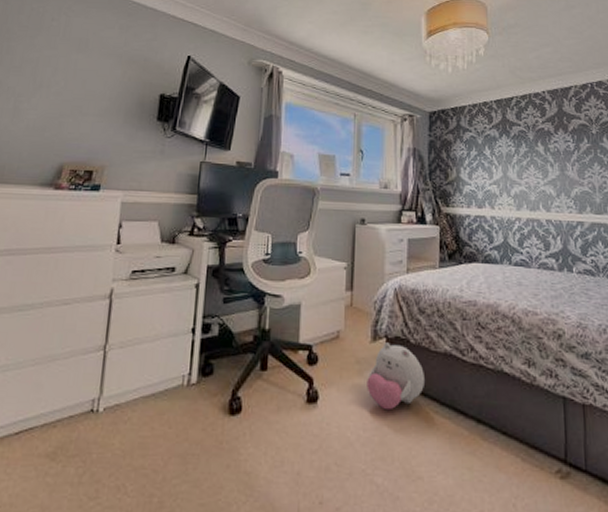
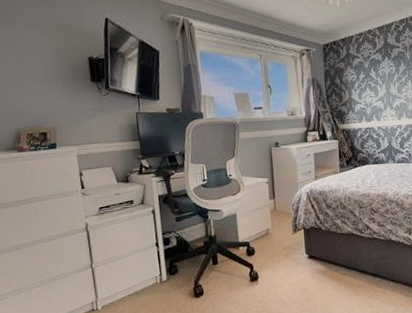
plush toy: present [367,342,424,411] -> none [292,232,335,278]

